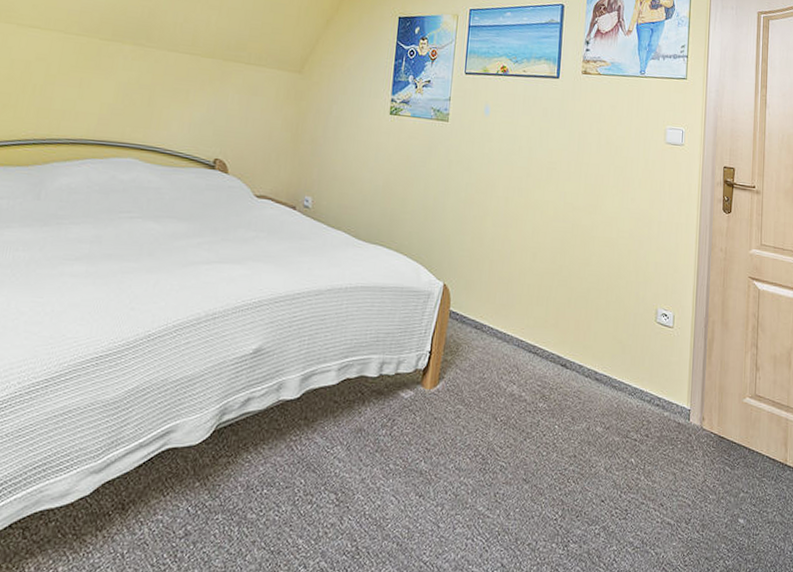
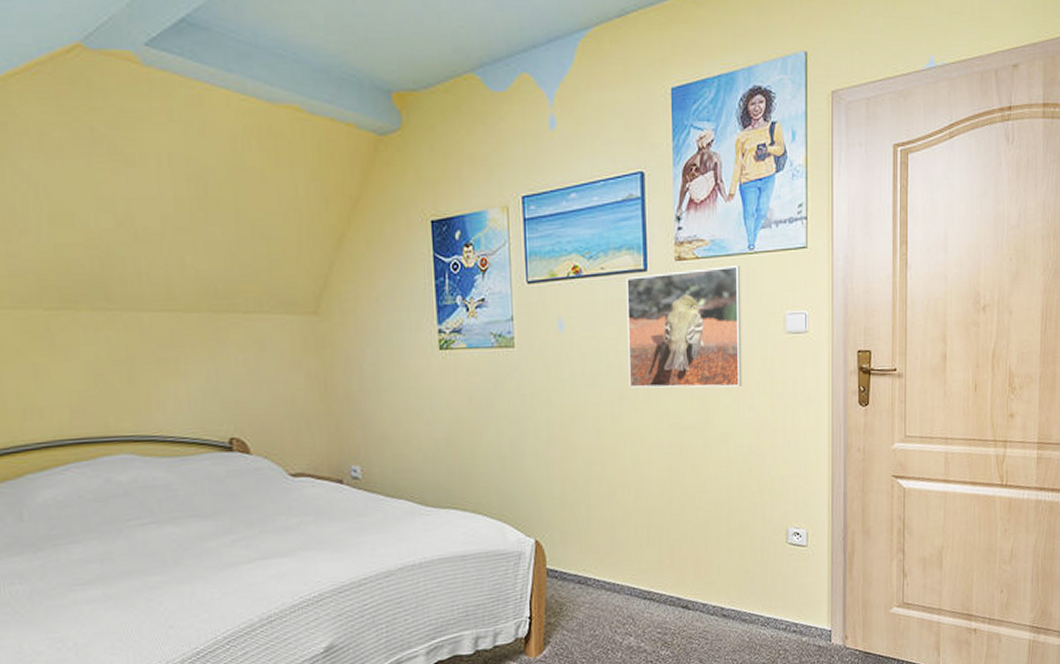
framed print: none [536,81,633,181] -> present [626,266,742,388]

